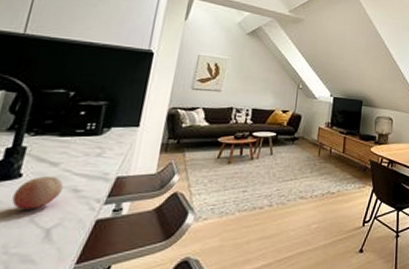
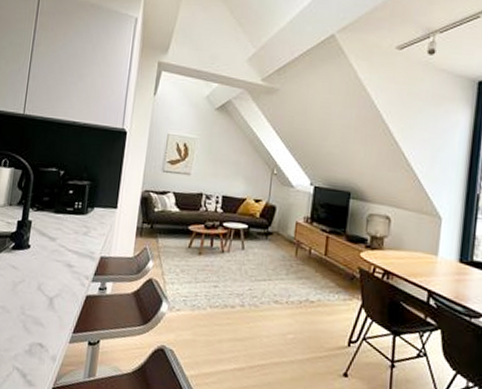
fruit: present [12,176,64,209] -> none [24,249,60,279]

